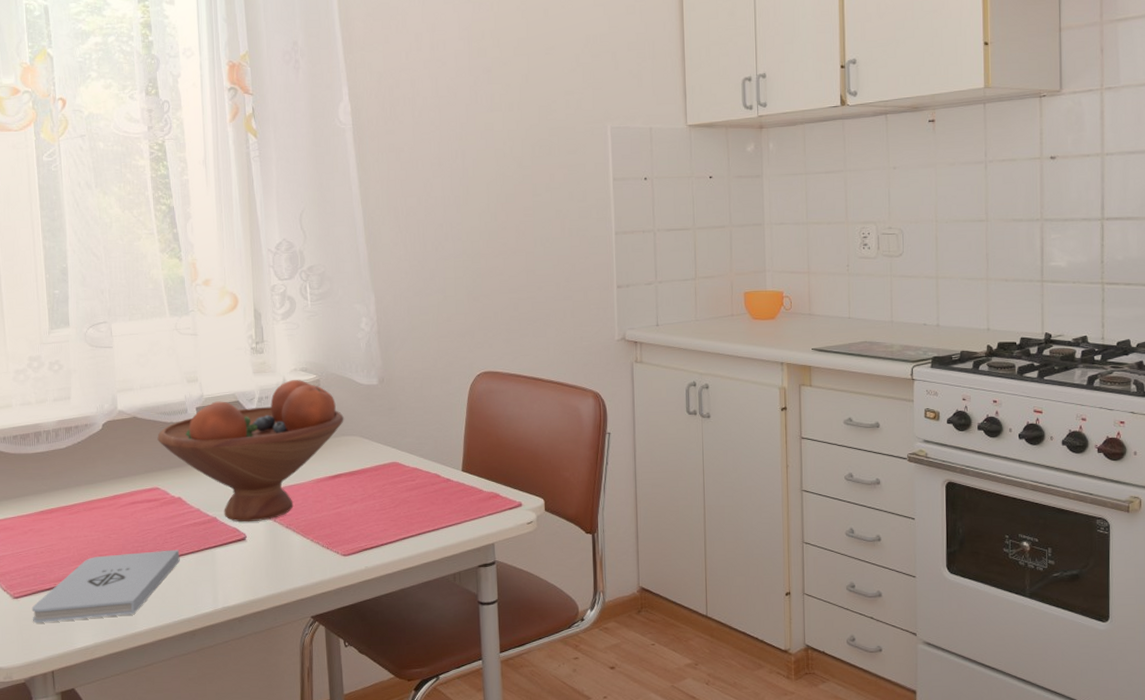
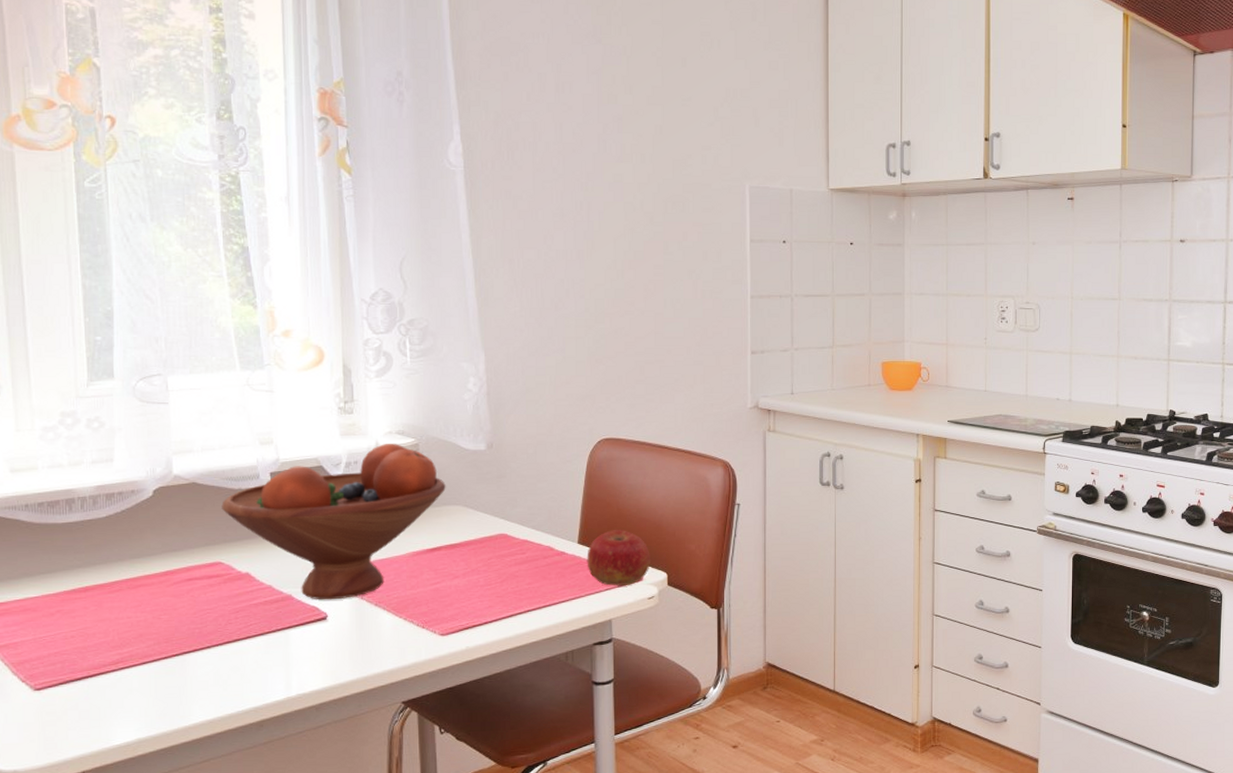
notepad: present [31,549,180,622] -> none [57,631,247,717]
apple: none [470,457,528,511] -> present [586,529,650,586]

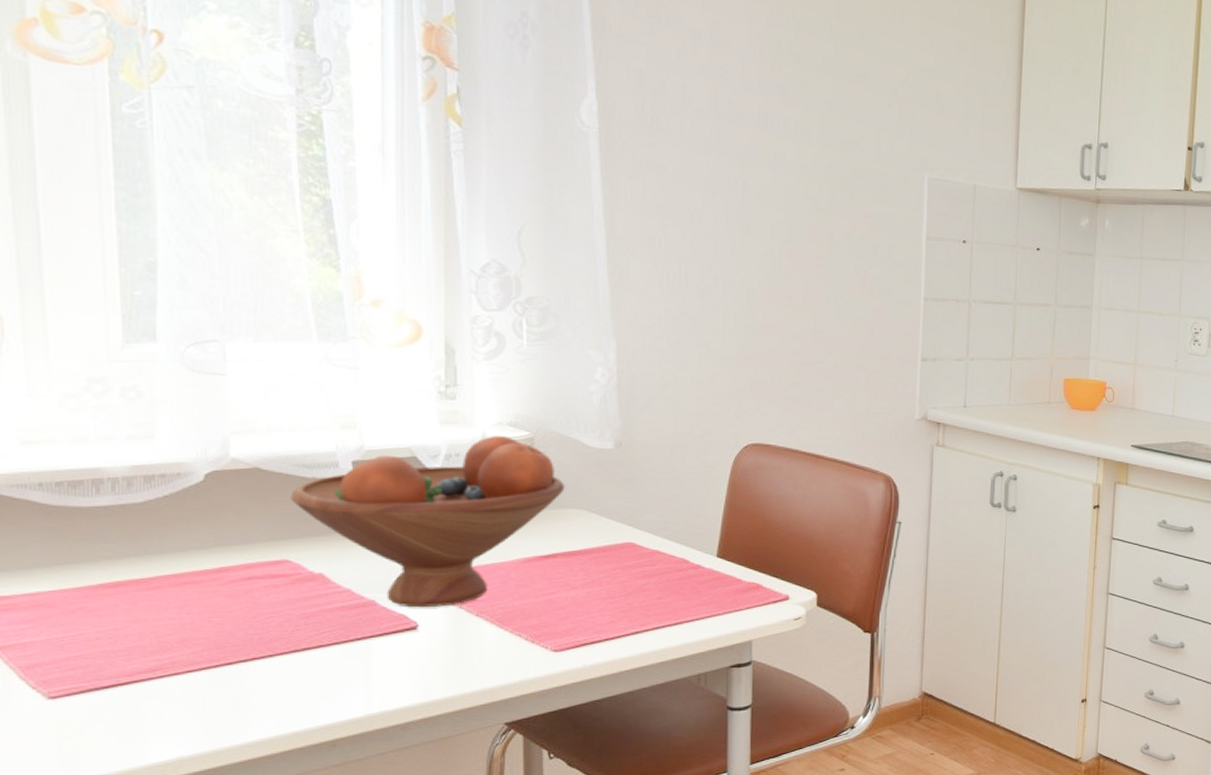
apple: present [586,529,650,586] -> none [726,543,799,604]

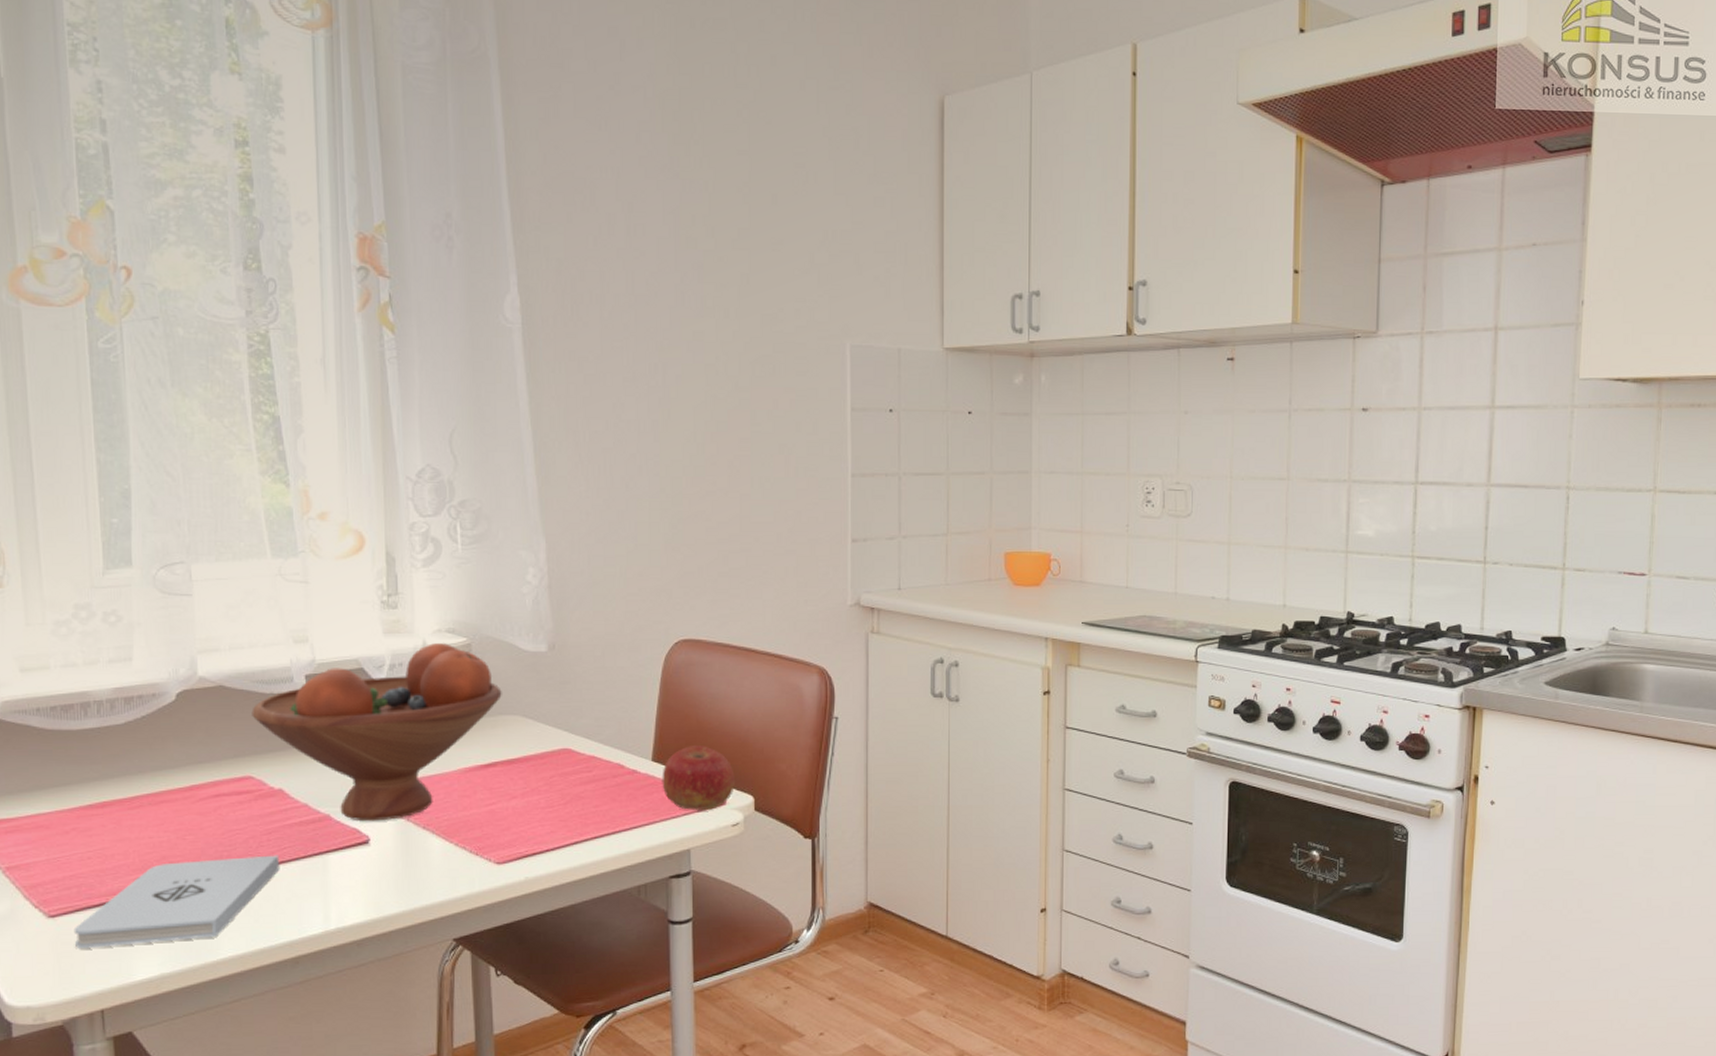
notepad: none [78,639,318,730] -> present [73,855,280,948]
apple: none [726,543,799,604] -> present [662,744,735,810]

